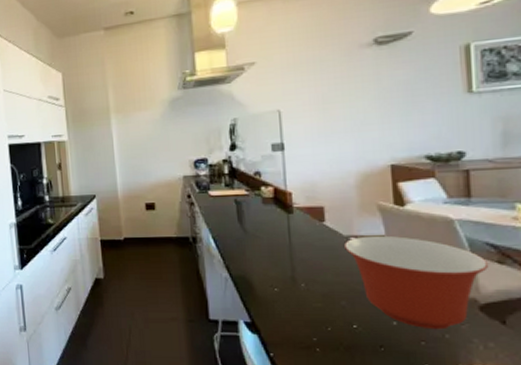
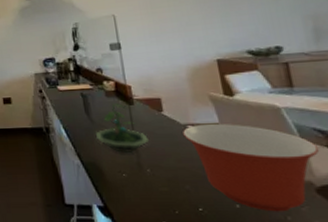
terrarium: none [248,212,307,266] -> present [96,103,150,153]

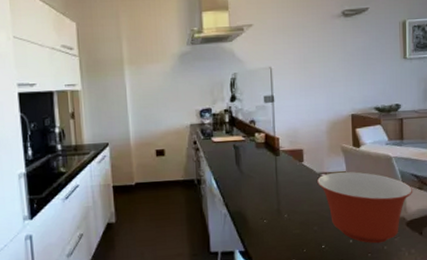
terrarium: present [96,103,150,153] -> none [244,155,290,201]

